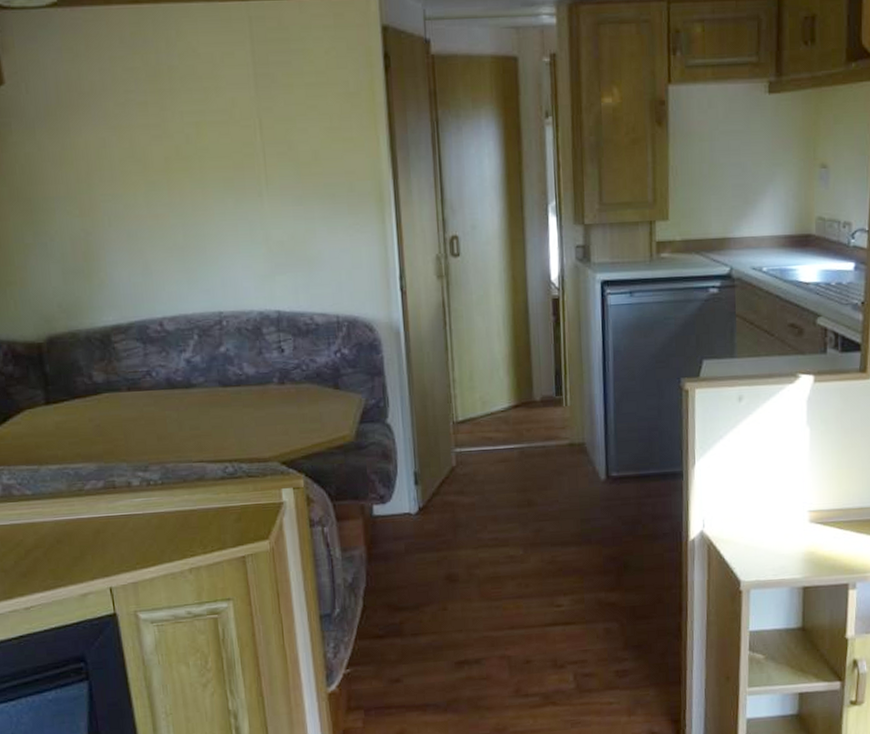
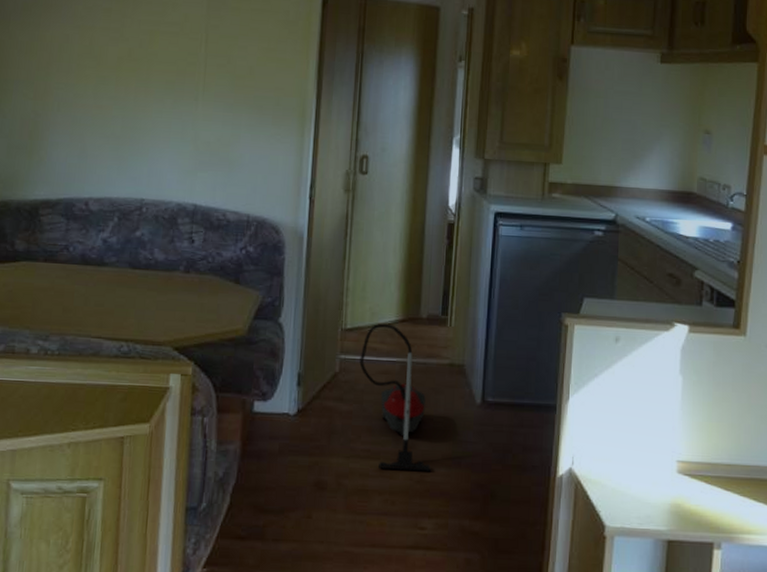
vacuum cleaner: none [476,411,562,555] -> present [359,323,432,472]

